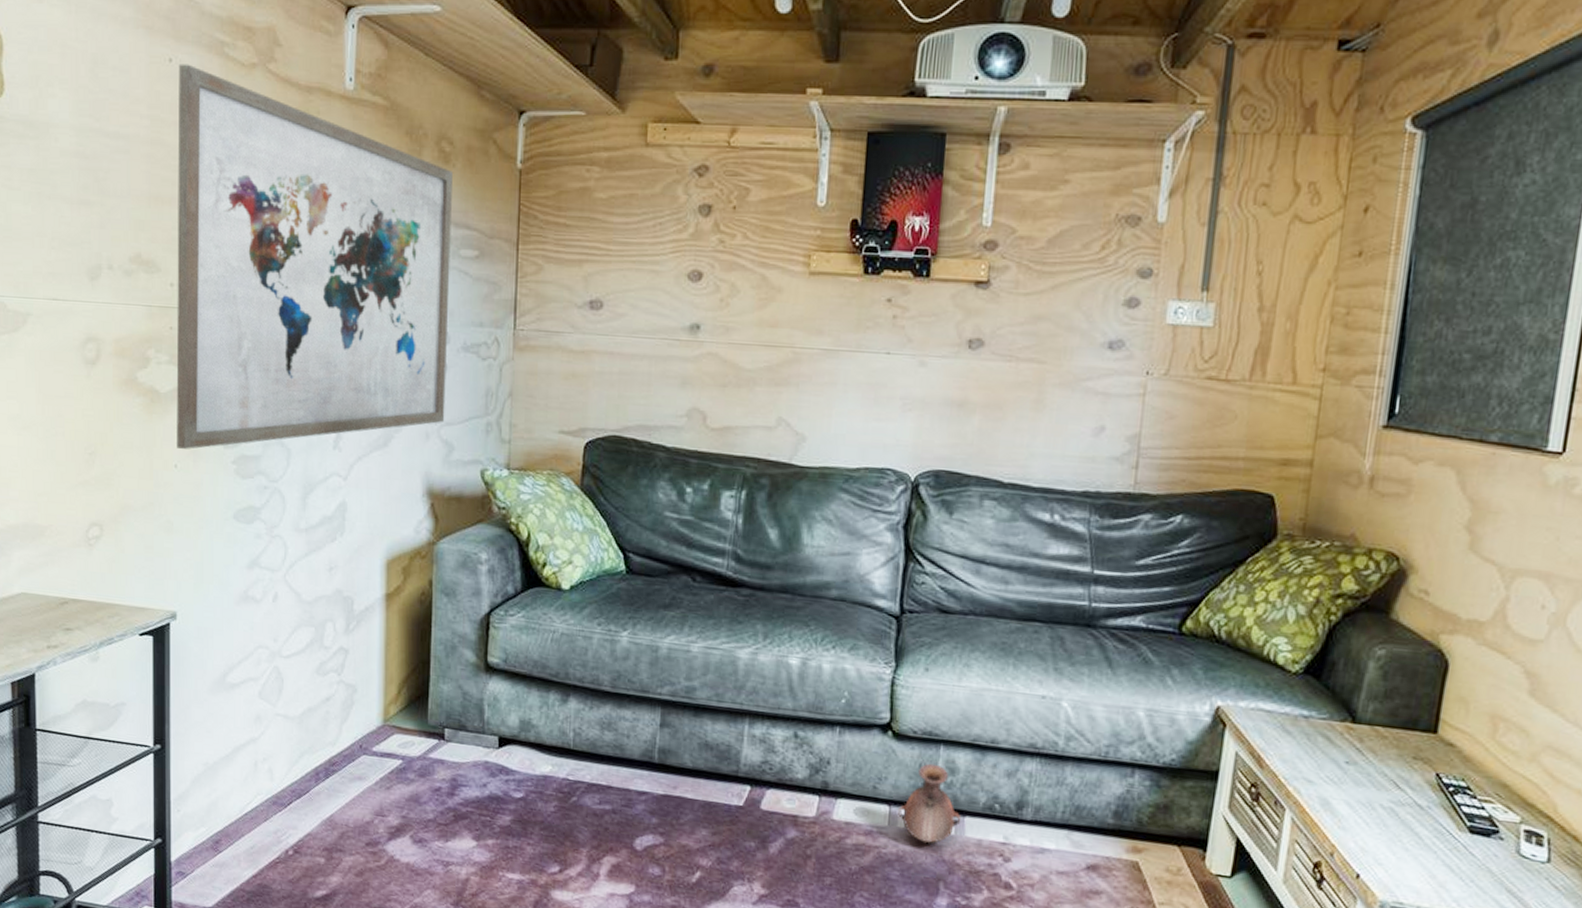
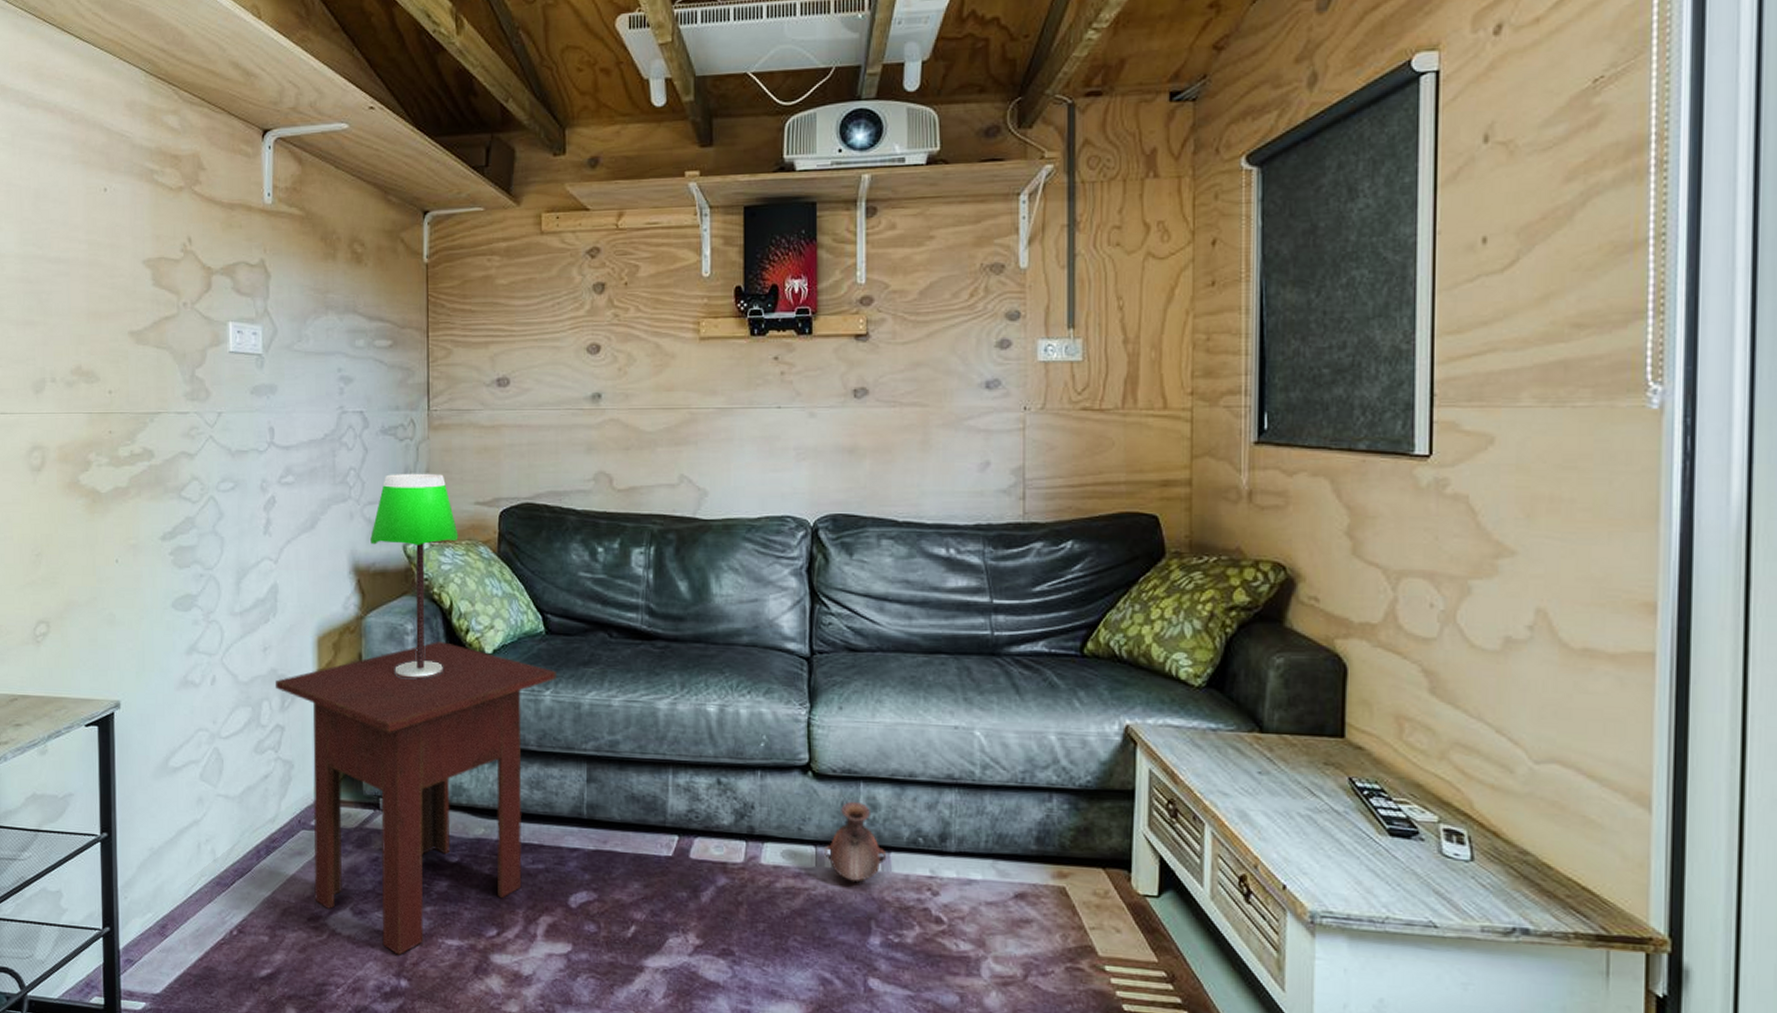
wall art: present [176,64,453,449] -> none [113,192,367,544]
side table: none [341,572,635,885] -> present [276,640,556,955]
table lamp: none [446,394,540,611] -> present [370,473,458,680]

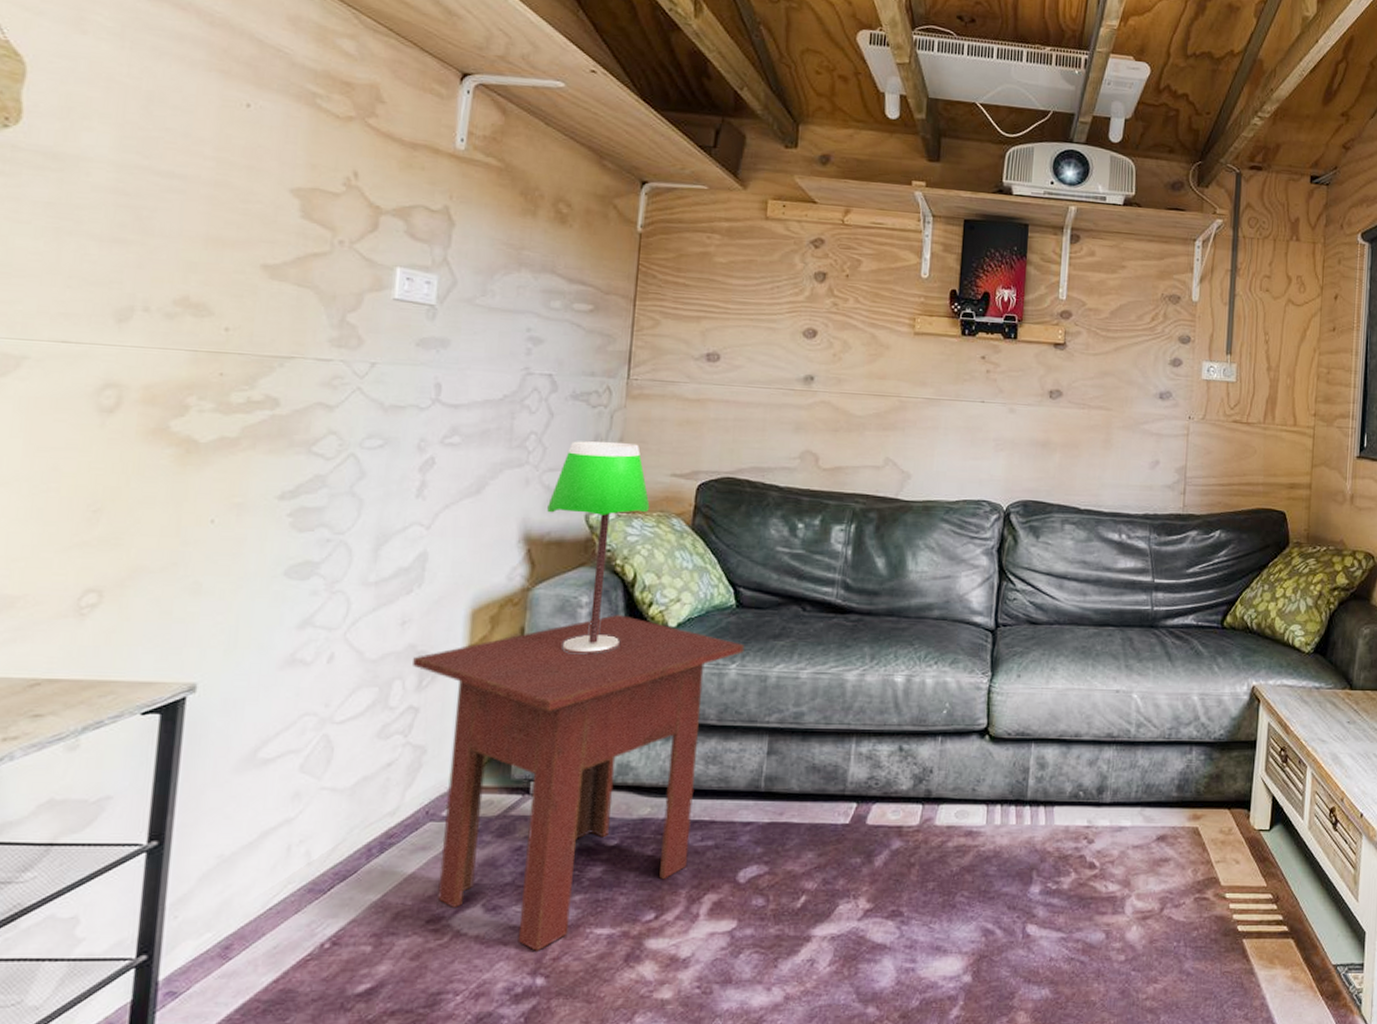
vase: present [824,801,887,882] -> none [995,761,1051,837]

